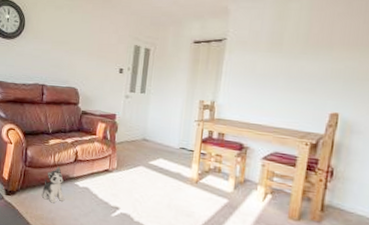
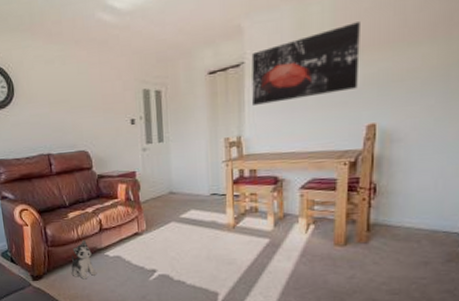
wall art: none [229,23,333,80] -> present [251,22,360,105]

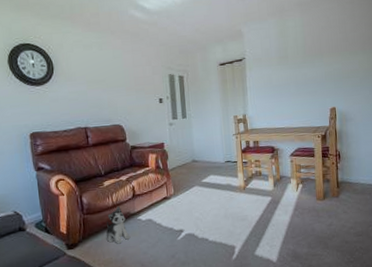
wall art: present [251,22,360,105] -> none [250,35,322,91]

